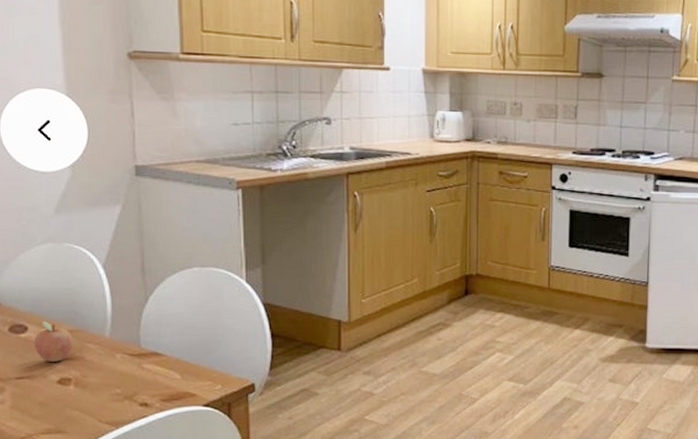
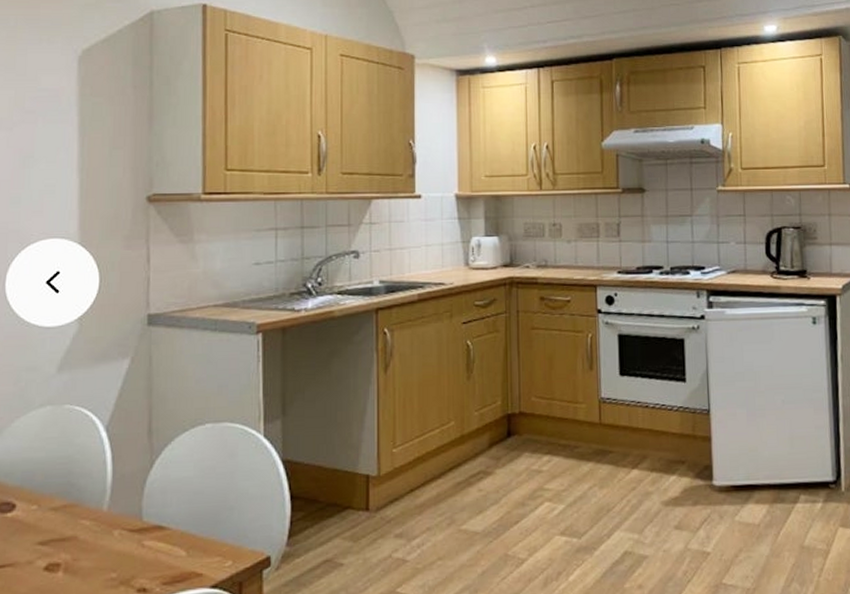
fruit: present [34,320,73,362] -> none [22,495,66,545]

